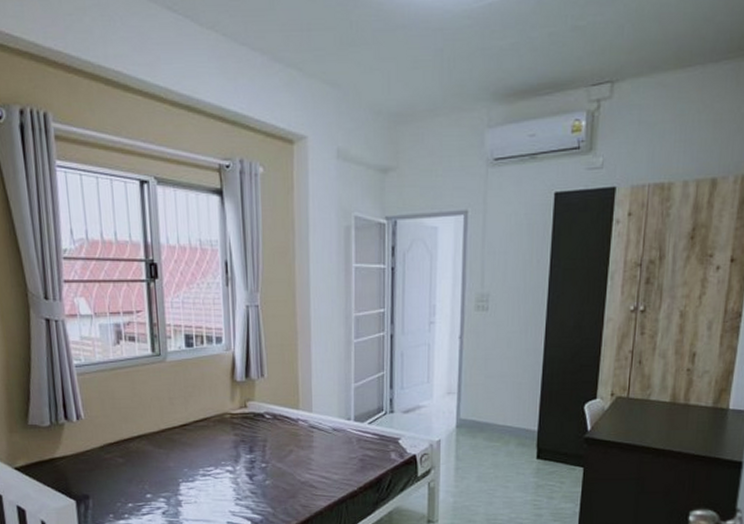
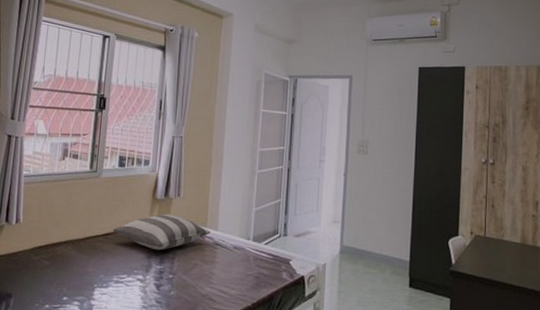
pillow: none [189,397,305,439] -> present [112,213,211,251]

